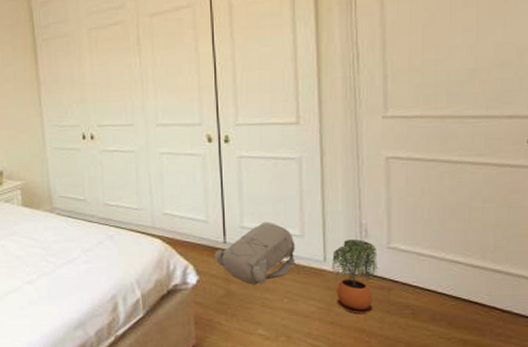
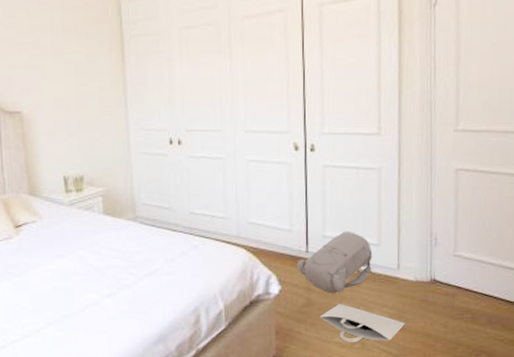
tote bag: none [240,295,335,336] -> present [319,304,405,343]
potted plant: present [332,239,378,315] -> none [404,248,445,320]

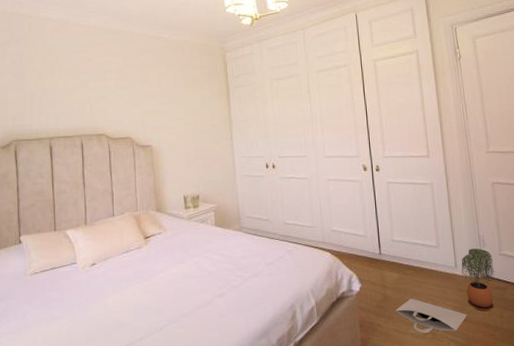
backpack: present [296,231,372,293] -> none [372,235,435,289]
potted plant: none [404,248,445,320] -> present [461,248,495,312]

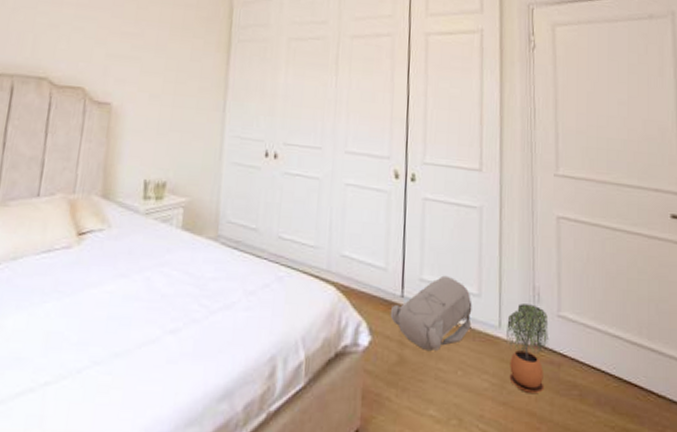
backpack: none [372,235,435,289] -> present [390,275,472,351]
tote bag: present [395,298,467,334] -> none [412,365,507,418]

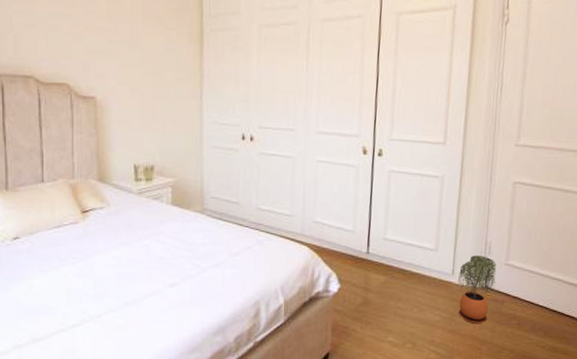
backpack: present [390,275,472,351] -> none [356,235,430,294]

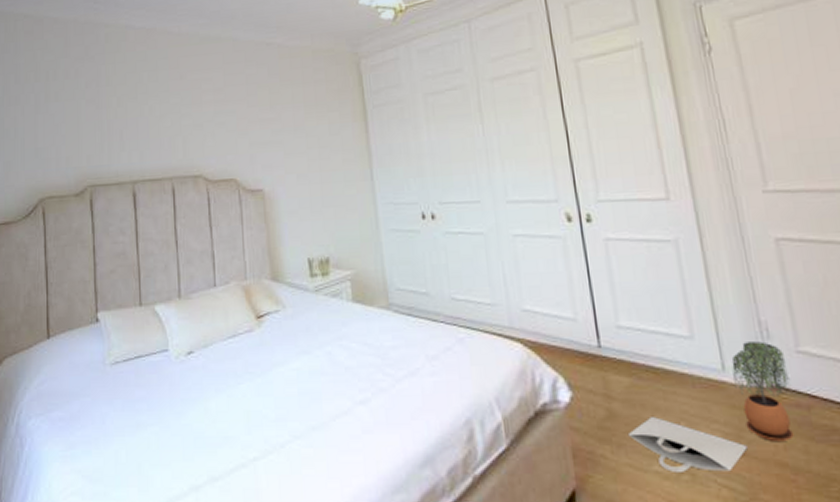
tote bag: none [375,305,455,343] -> present [627,417,747,474]

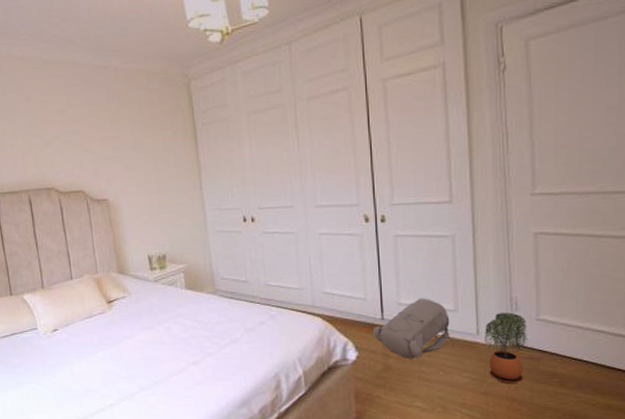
backpack: none [588,319,688,402] -> present [372,298,450,358]
tote bag: present [627,417,747,474] -> none [398,369,488,407]

